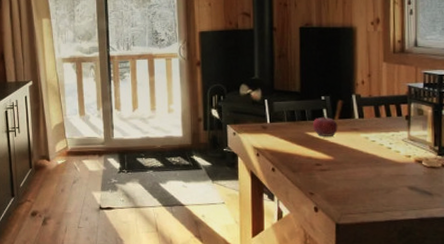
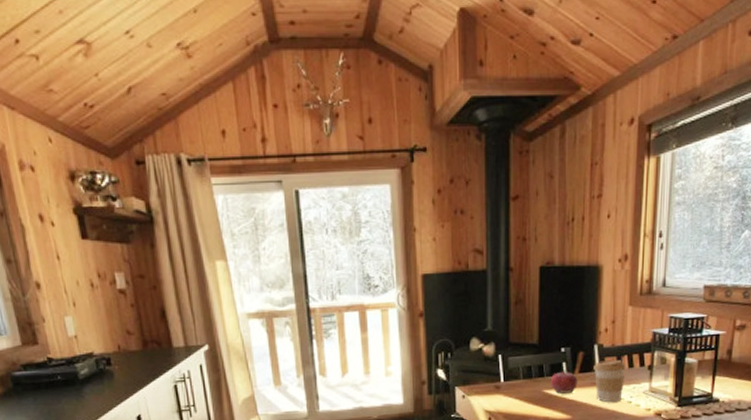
coffee cup: none [352,109,384,148] -> present [593,360,626,403]

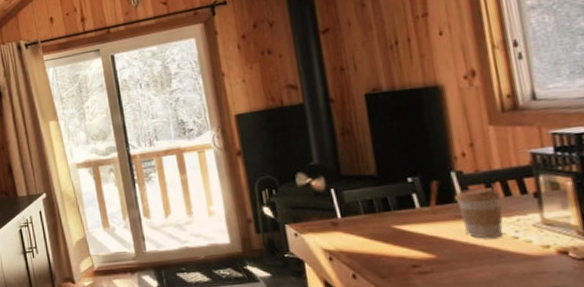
fruit: present [550,369,578,394] -> none [399,201,437,229]

